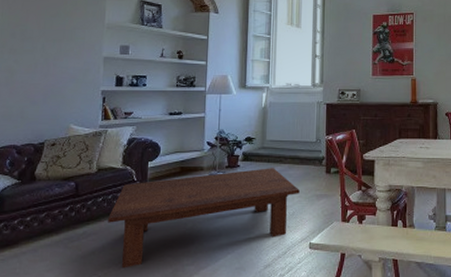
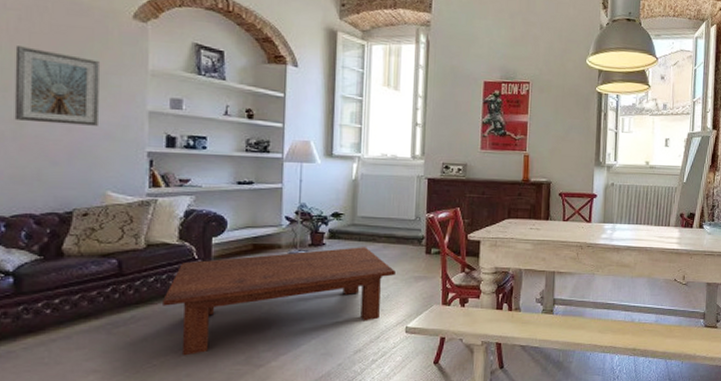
picture frame: none [8,12,71,71] -> present [14,46,101,126]

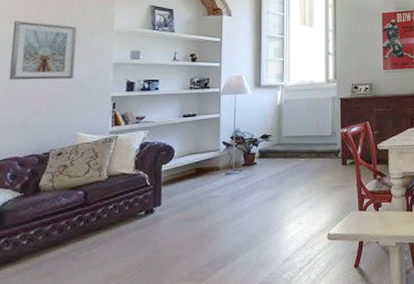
coffee table: present [163,247,395,356] -> none [120,163,317,276]

